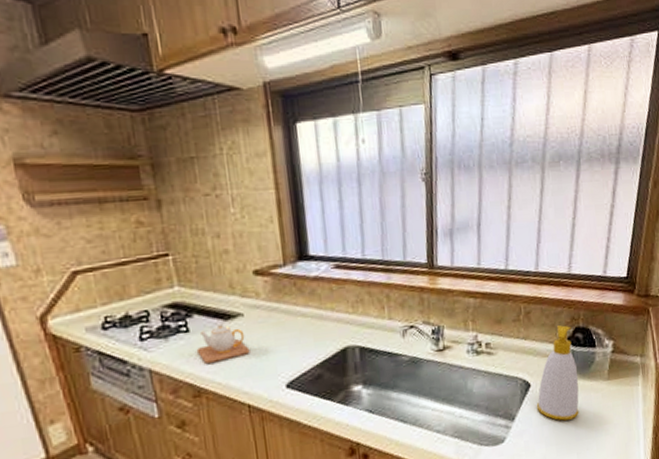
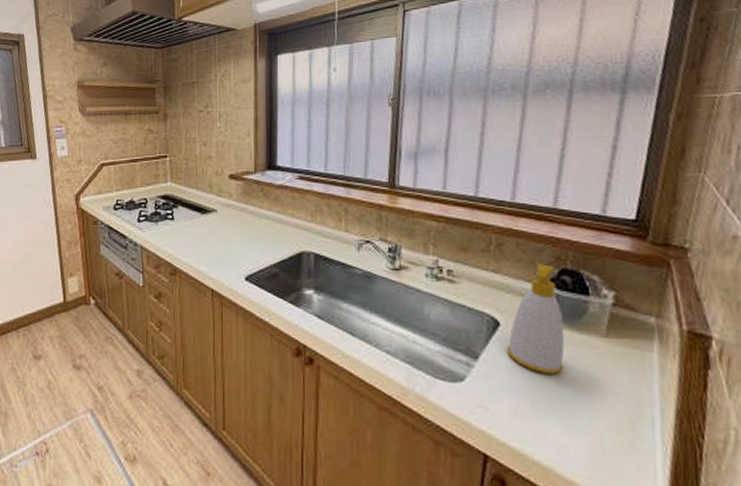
teapot: present [196,323,250,365] -> none [177,216,219,249]

